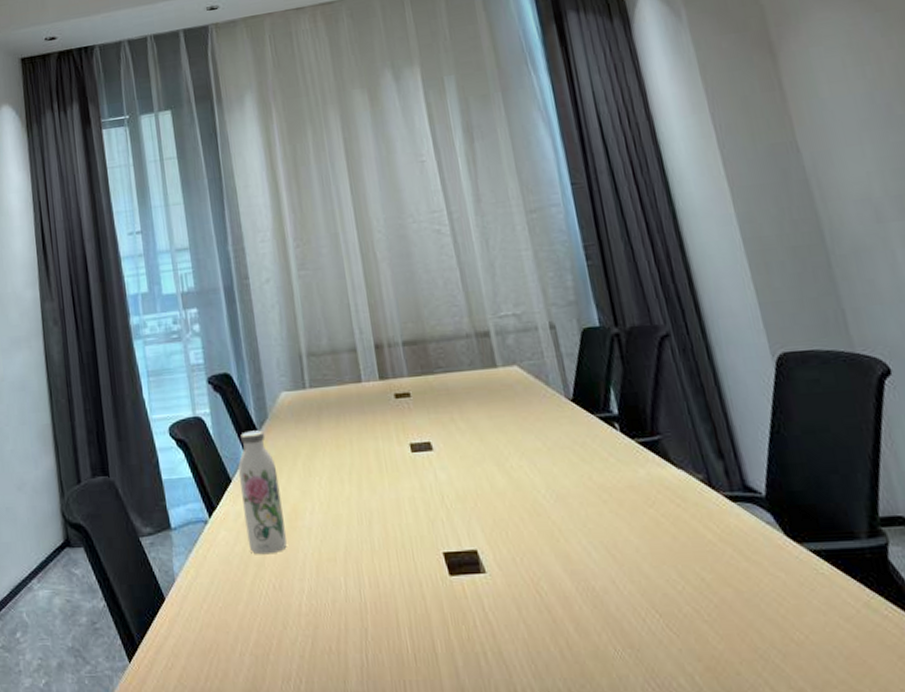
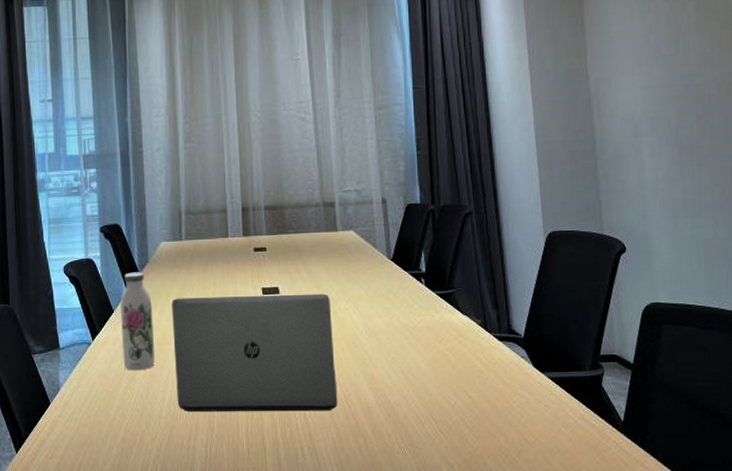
laptop: none [300,448,525,606] -> present [172,293,338,412]

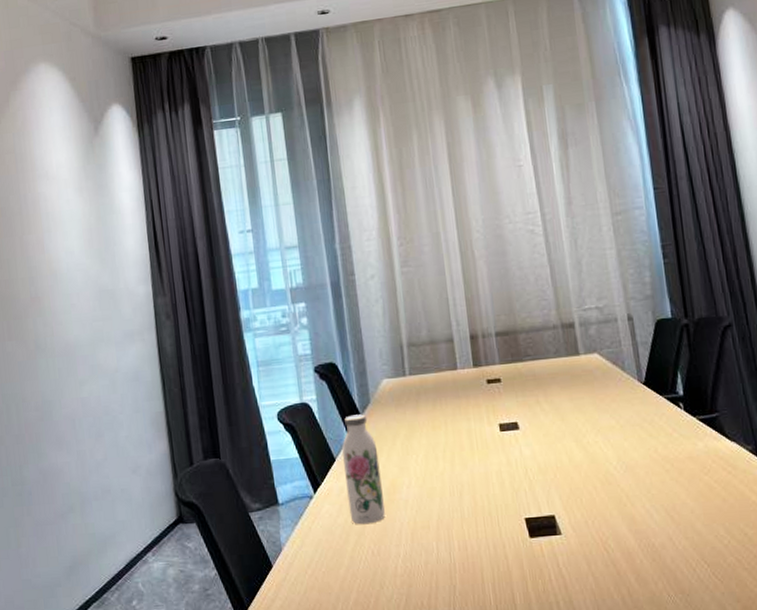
laptop: present [172,293,338,412] -> none [399,426,595,568]

